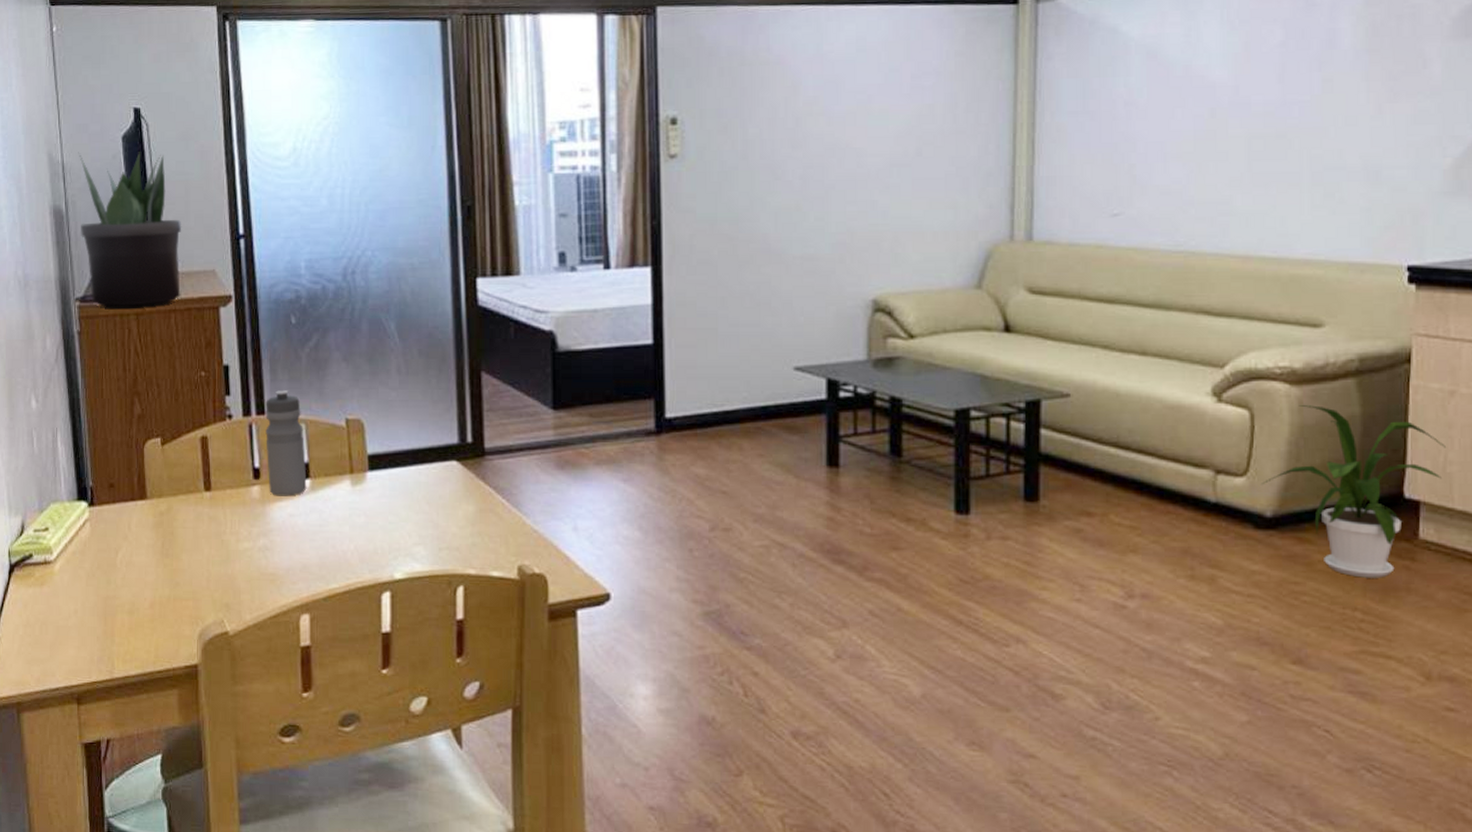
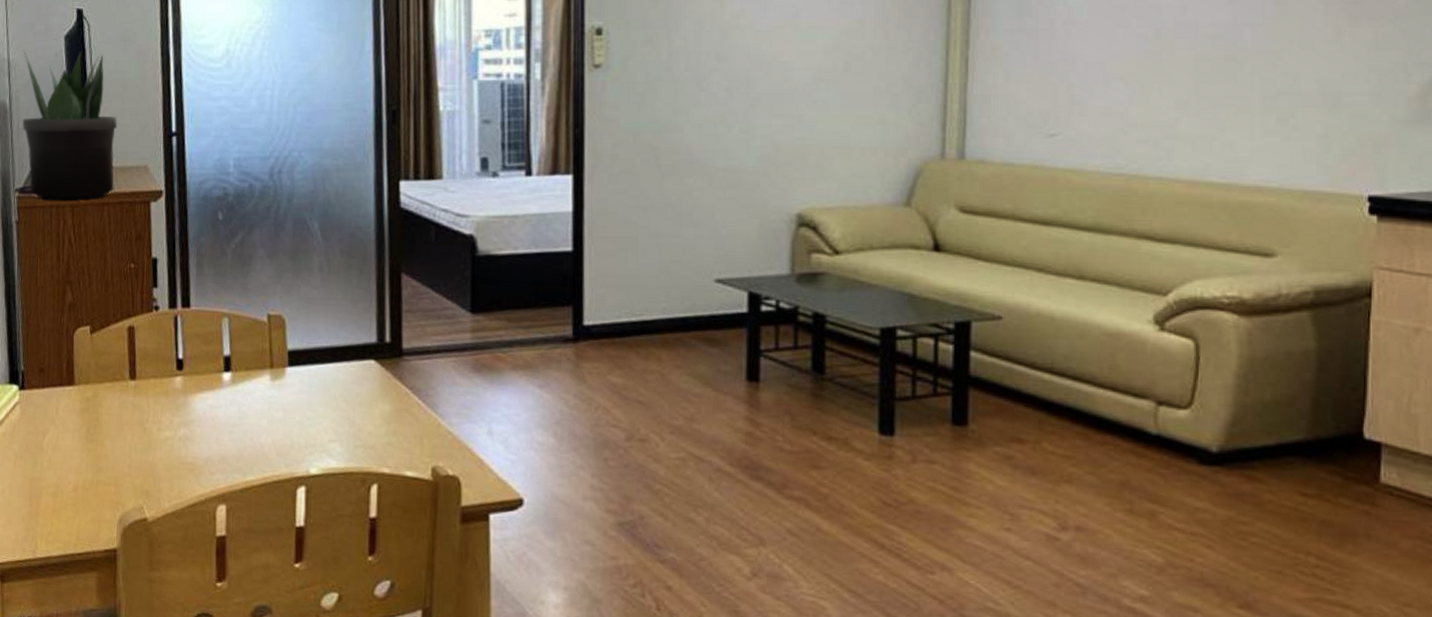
water bottle: present [266,390,307,496] -> none [190,284,228,388]
house plant: present [1262,405,1446,578] -> none [1207,337,1410,522]

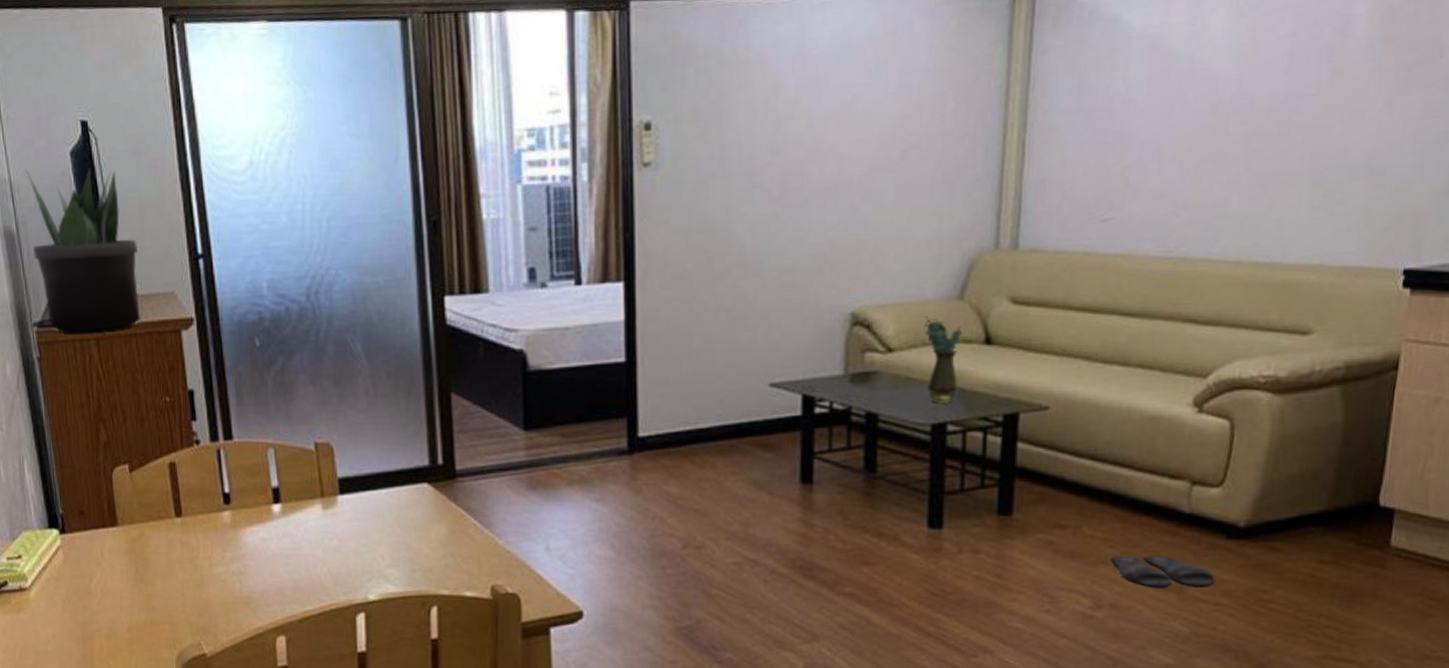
vase: none [871,221,909,308] -> present [924,316,962,403]
slippers: none [1075,474,1187,515] -> present [1111,554,1213,587]

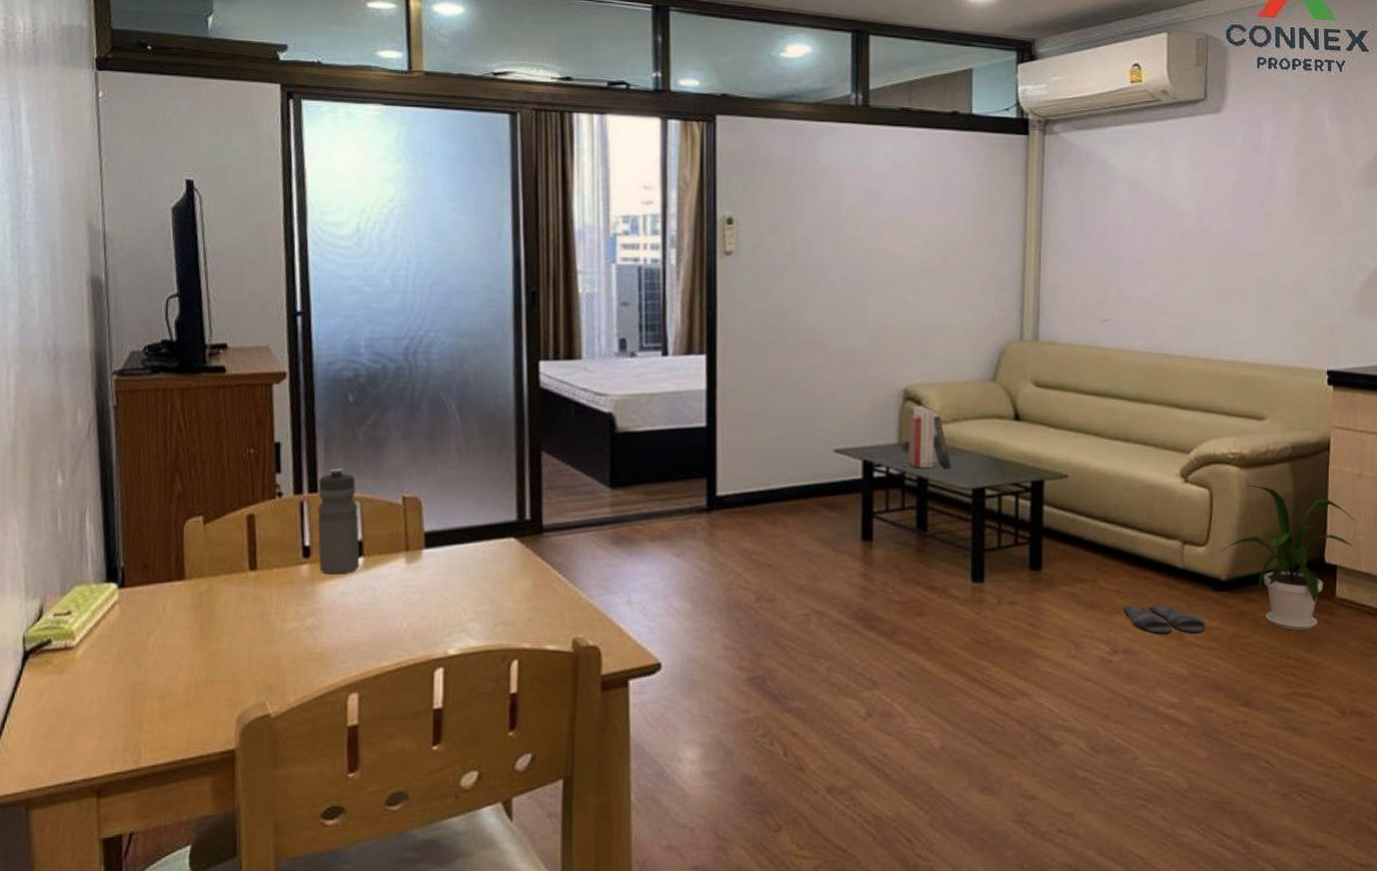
planter: present [25,168,141,333] -> none [121,221,235,383]
water bottle: none [233,415,278,521] -> present [318,468,360,575]
books: none [854,330,906,403] -> present [907,405,951,469]
vase: present [924,316,962,403] -> none [965,395,995,470]
house plant: none [1237,414,1426,585] -> present [1218,485,1355,631]

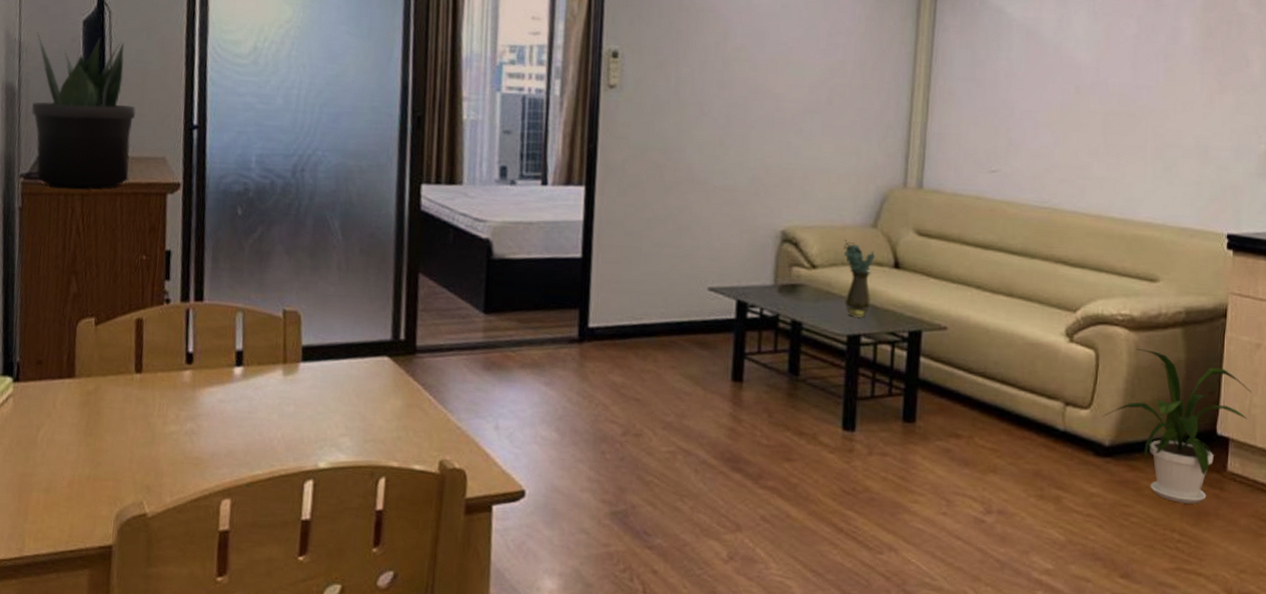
planter: none [121,221,235,383] -> present [31,32,136,189]
water bottle: present [318,468,360,575] -> none [201,278,241,383]
books: present [907,405,951,469] -> none [782,247,826,314]
vase: none [965,395,995,470] -> present [843,240,875,317]
slippers: present [1123,605,1204,634] -> none [999,465,1084,499]

